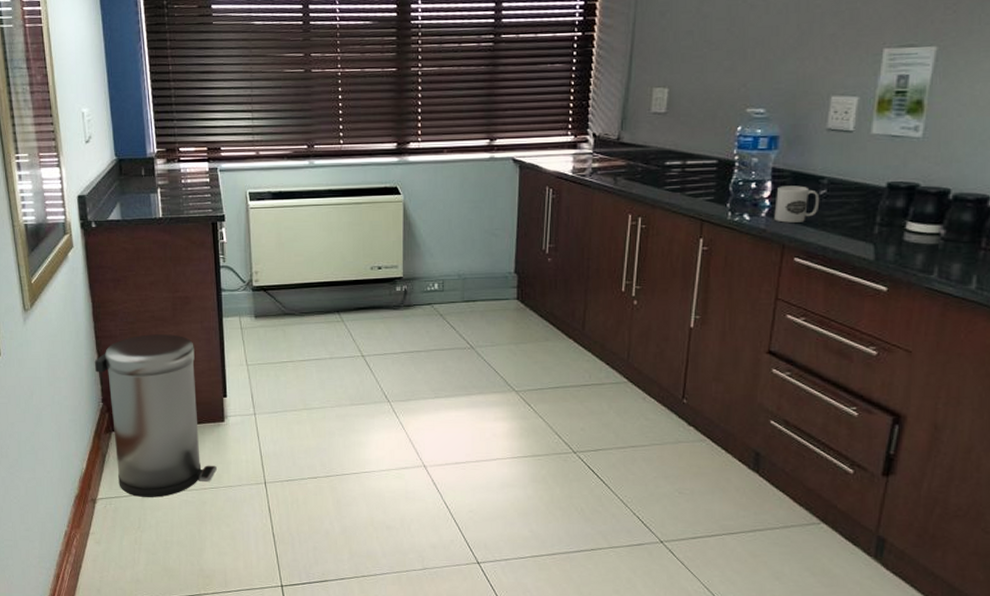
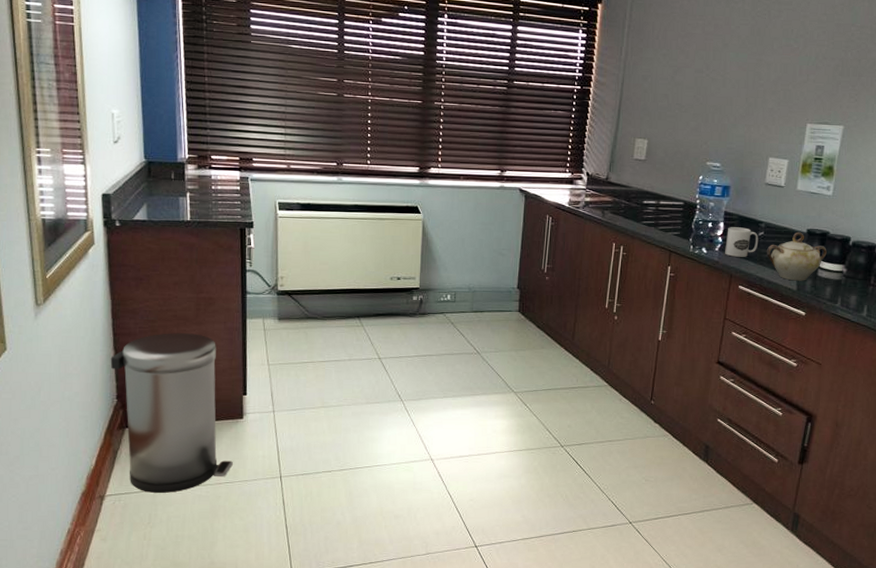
sugar bowl: none [830,186,916,249] -> present [766,232,827,281]

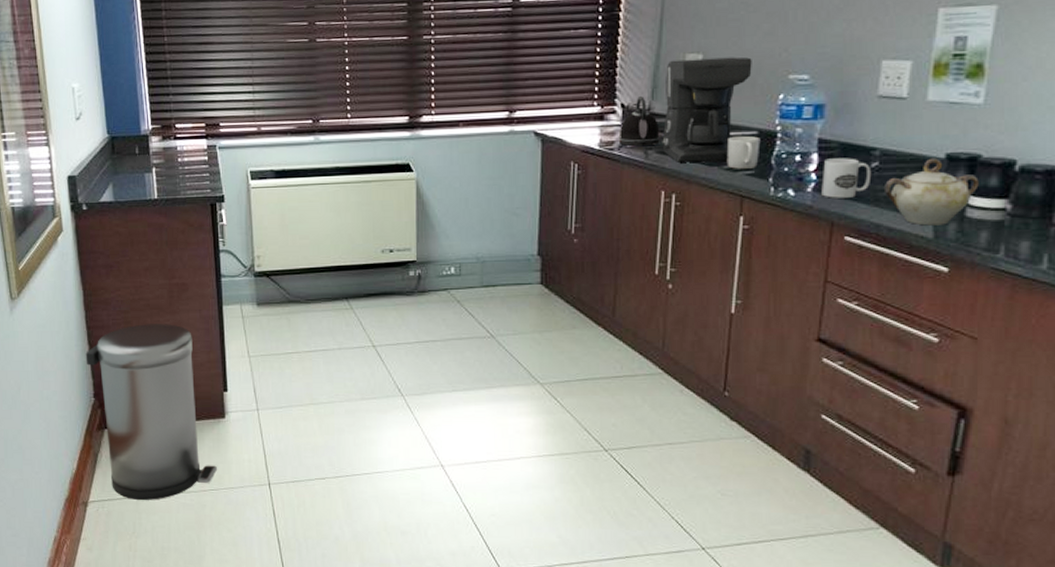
kettle: none [583,168,614,207] -> present [618,96,660,146]
coffee maker: none [615,142,682,223] -> present [662,57,752,162]
mug: none [661,204,685,230] -> present [726,135,761,169]

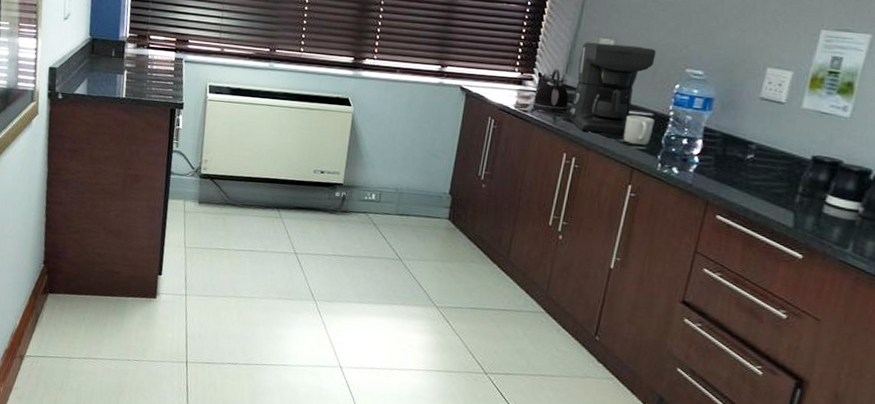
pedal bin: present [85,324,217,500] -> none [41,205,143,363]
mug: present [821,158,872,198] -> none [701,145,747,183]
sugar bowl: present [883,158,979,226] -> none [755,157,838,218]

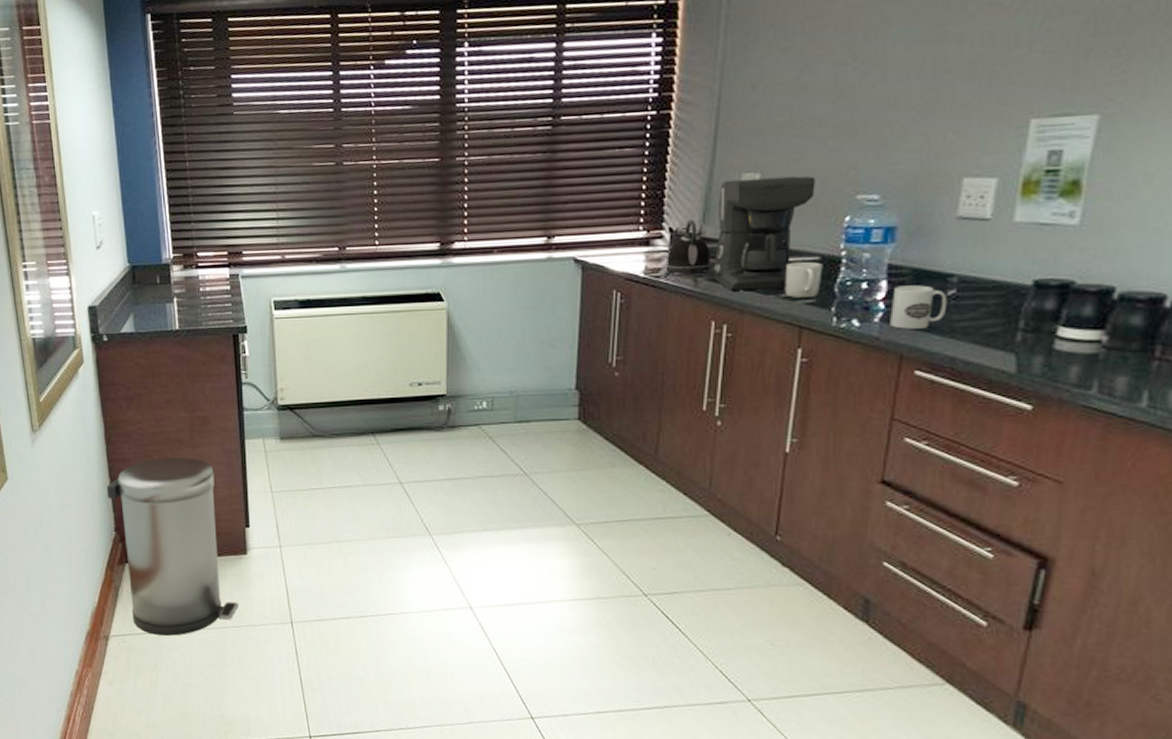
pedal bin: none [41,205,143,363] -> present [106,458,239,636]
mug: none [701,145,747,183] -> present [890,285,948,329]

